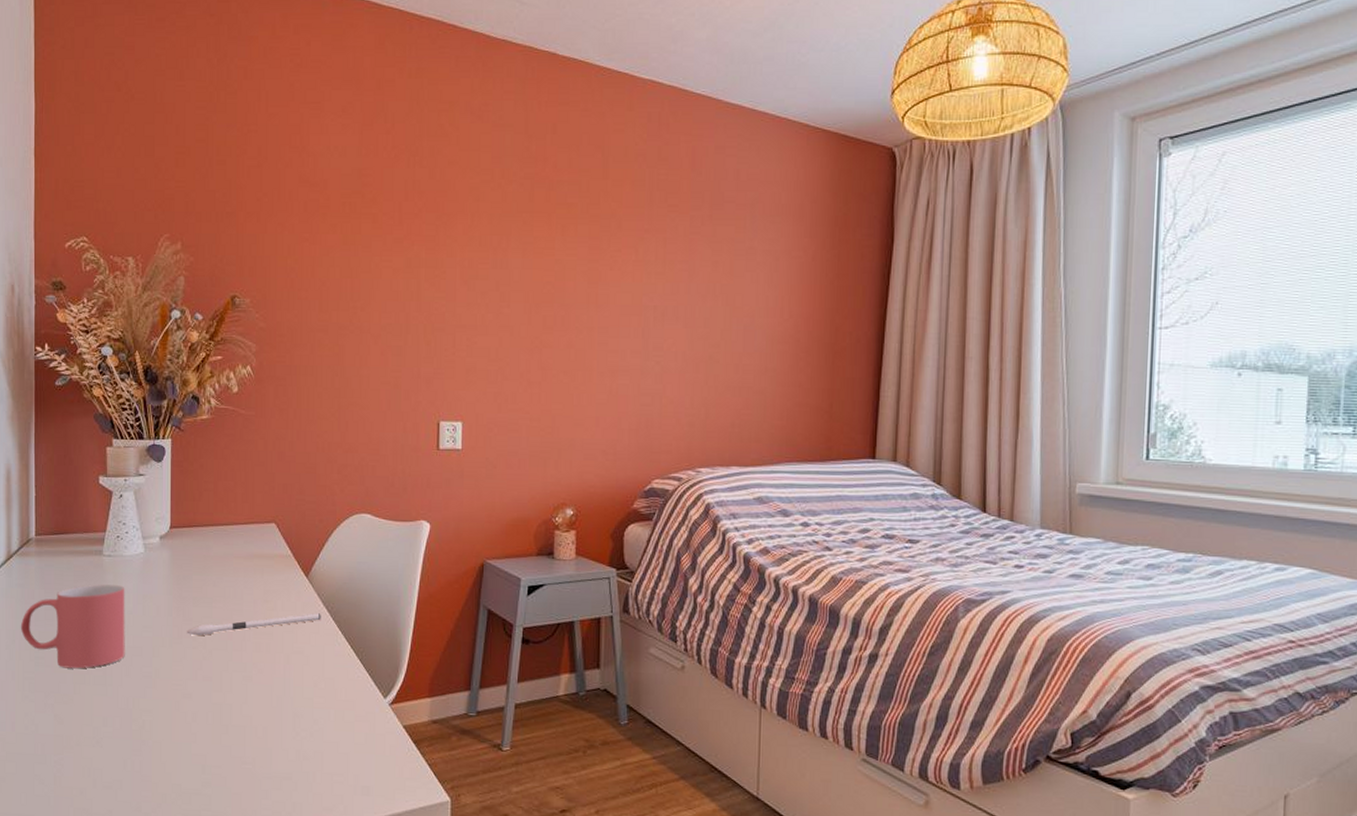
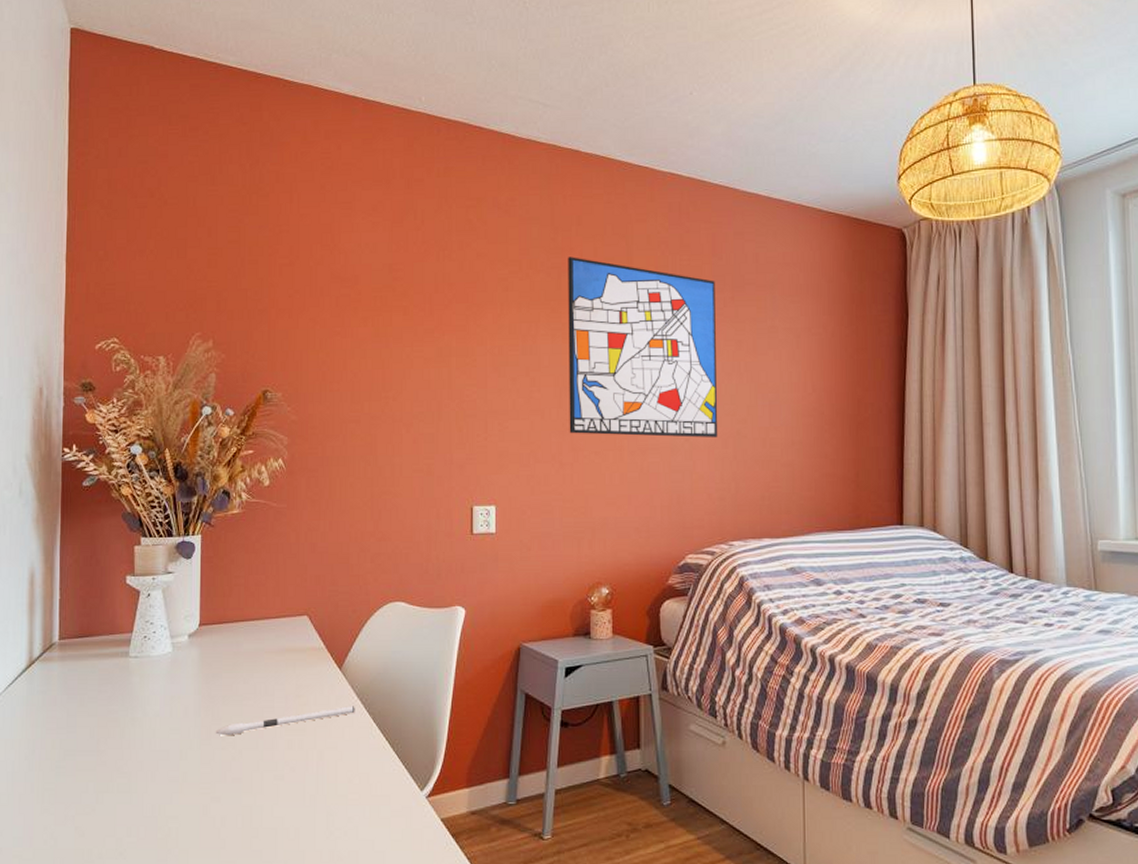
mug: present [20,584,125,669] -> none [41,687,152,777]
wall art: none [538,167,693,361] -> present [568,257,718,438]

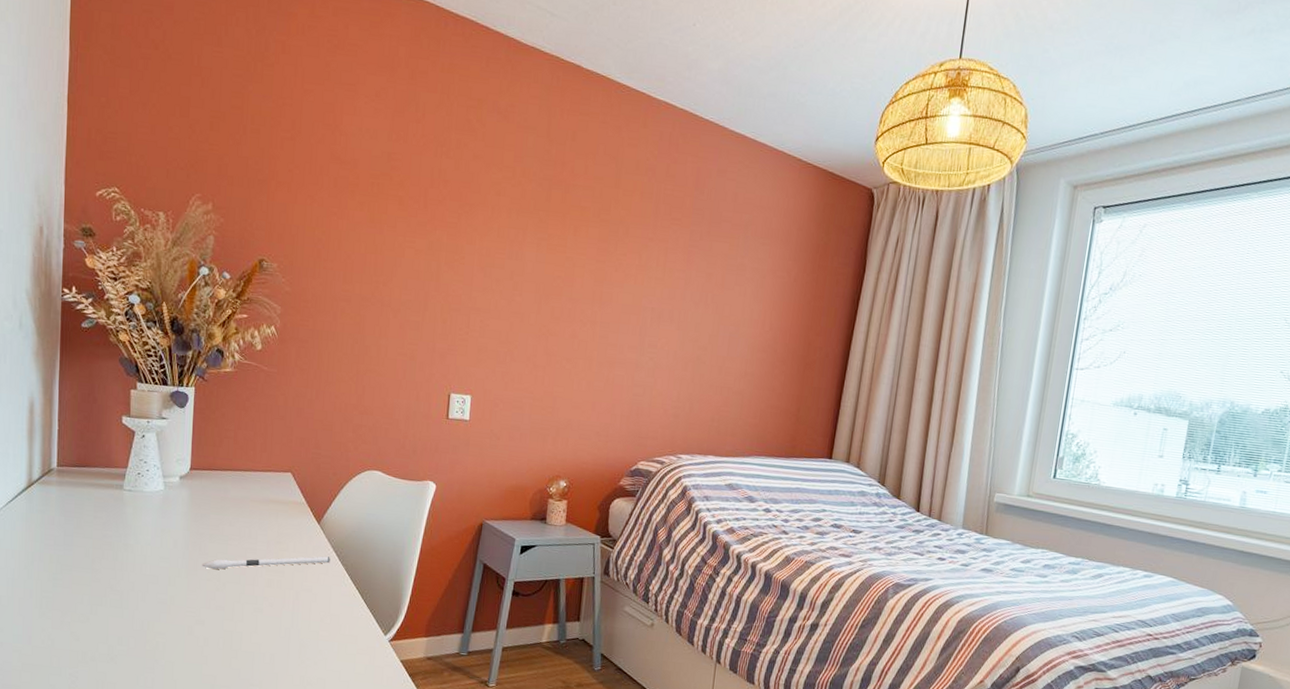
wall art: present [568,257,718,438] -> none [545,170,694,360]

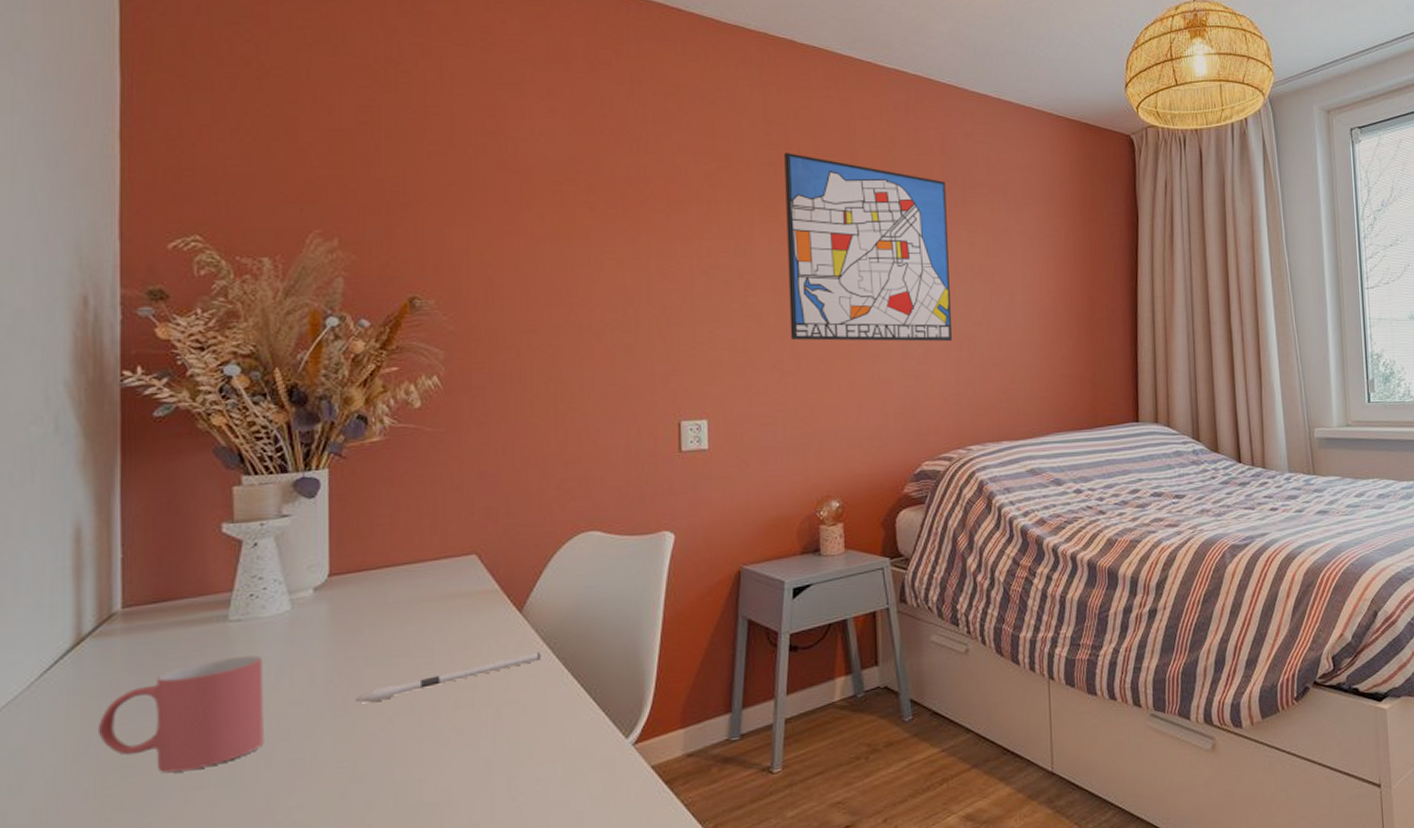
mug: none [39,516,144,592] -> present [97,655,264,773]
wall art: none [545,170,694,360] -> present [784,153,953,342]

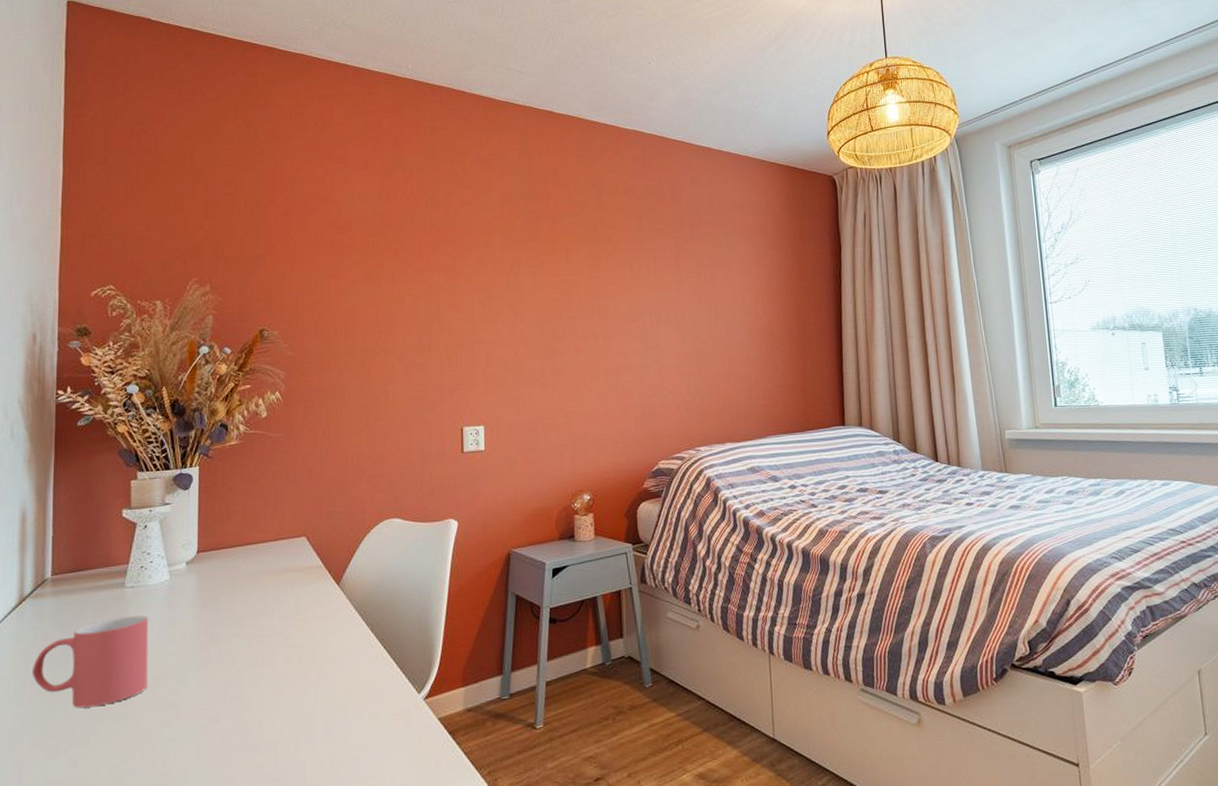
candle: present [354,652,541,703] -> none [214,618,353,657]
wall art: present [784,153,953,342] -> none [545,203,684,359]

